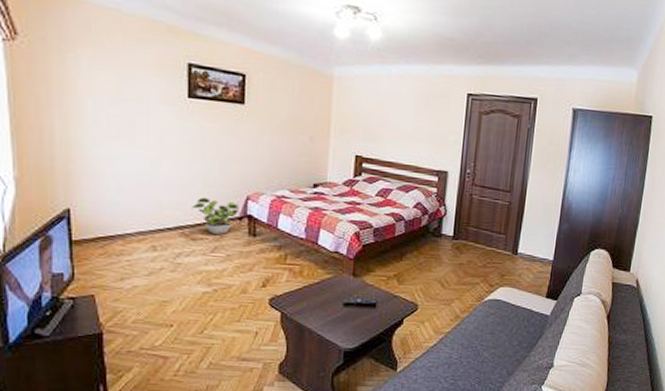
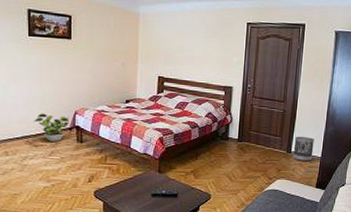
wastebasket: none [519,235,546,265] -> present [293,137,314,161]

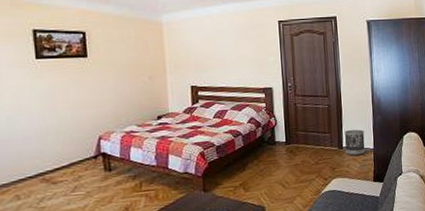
potted plant: present [33,113,70,142] -> none [48,143,94,175]

